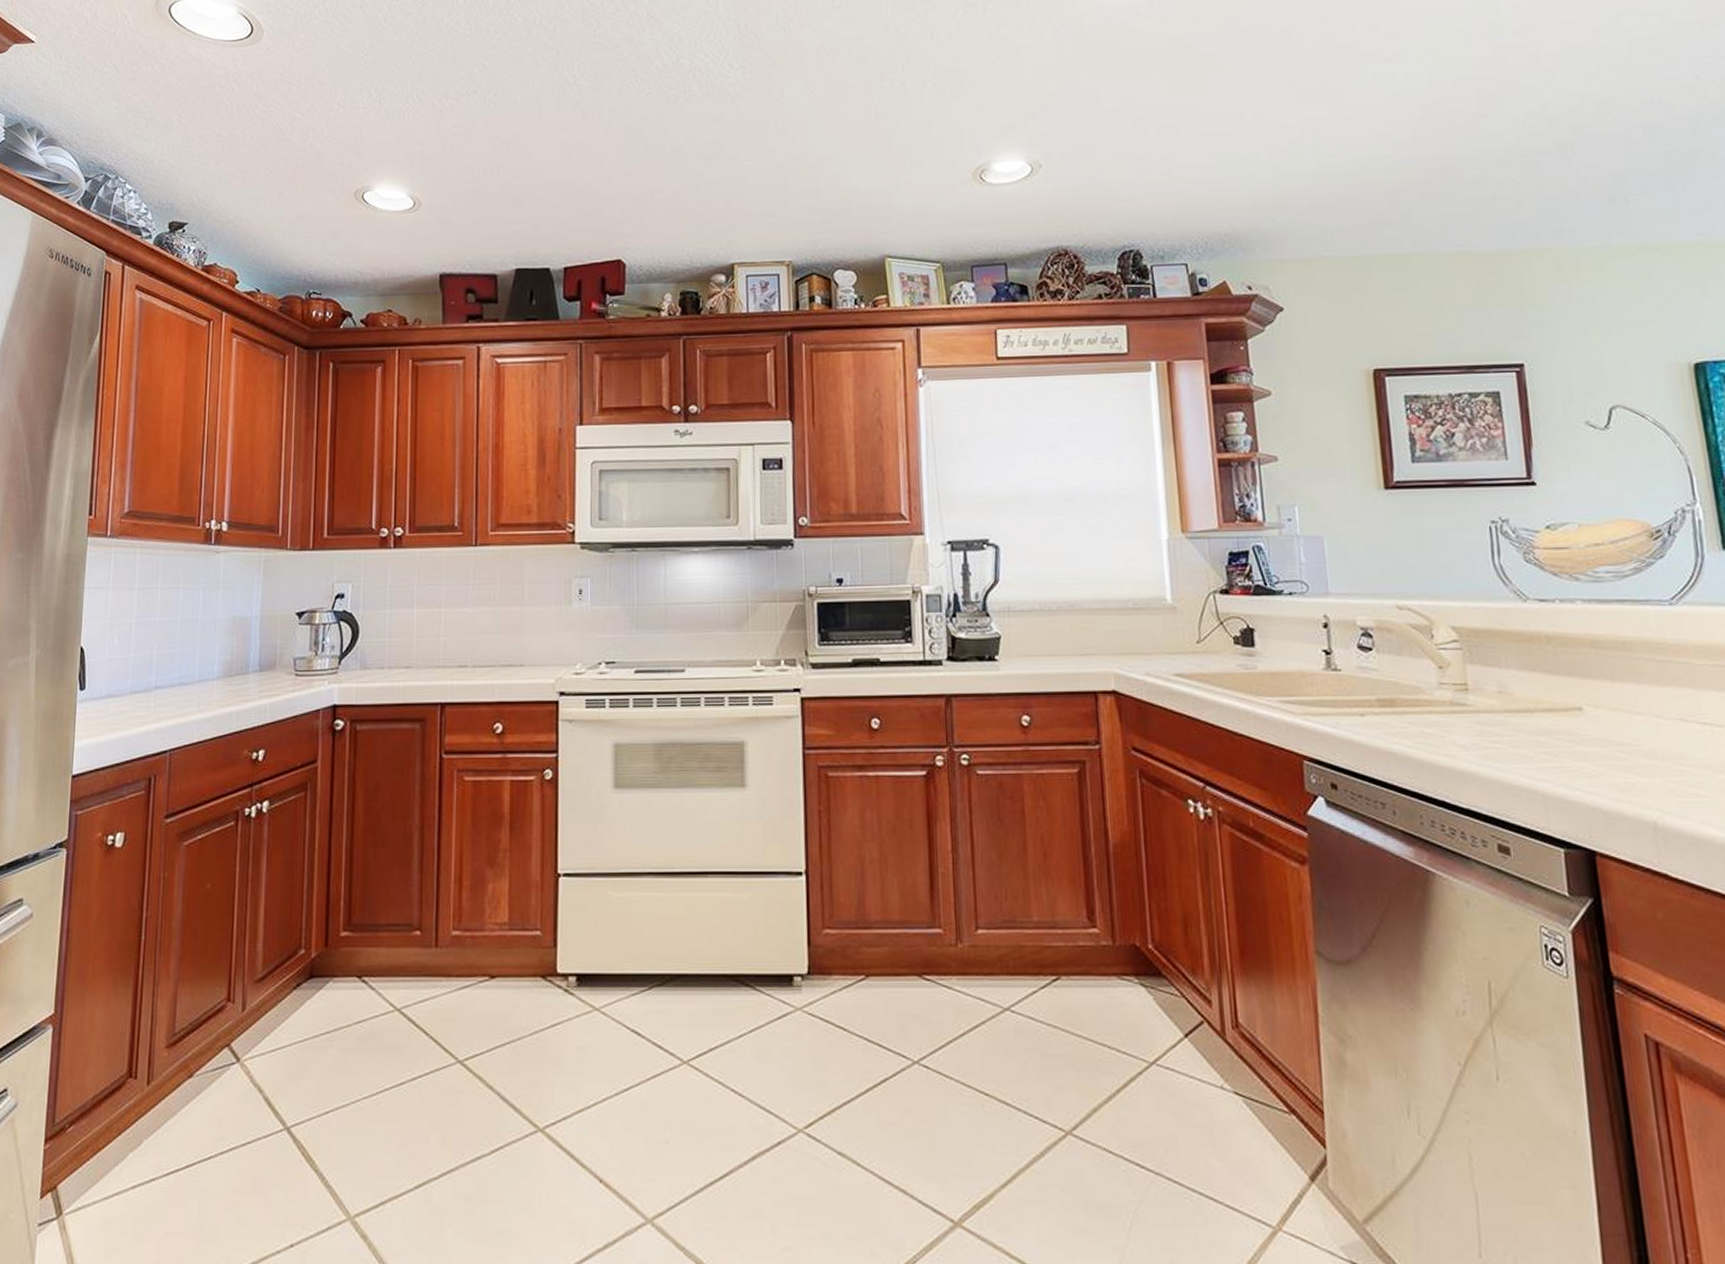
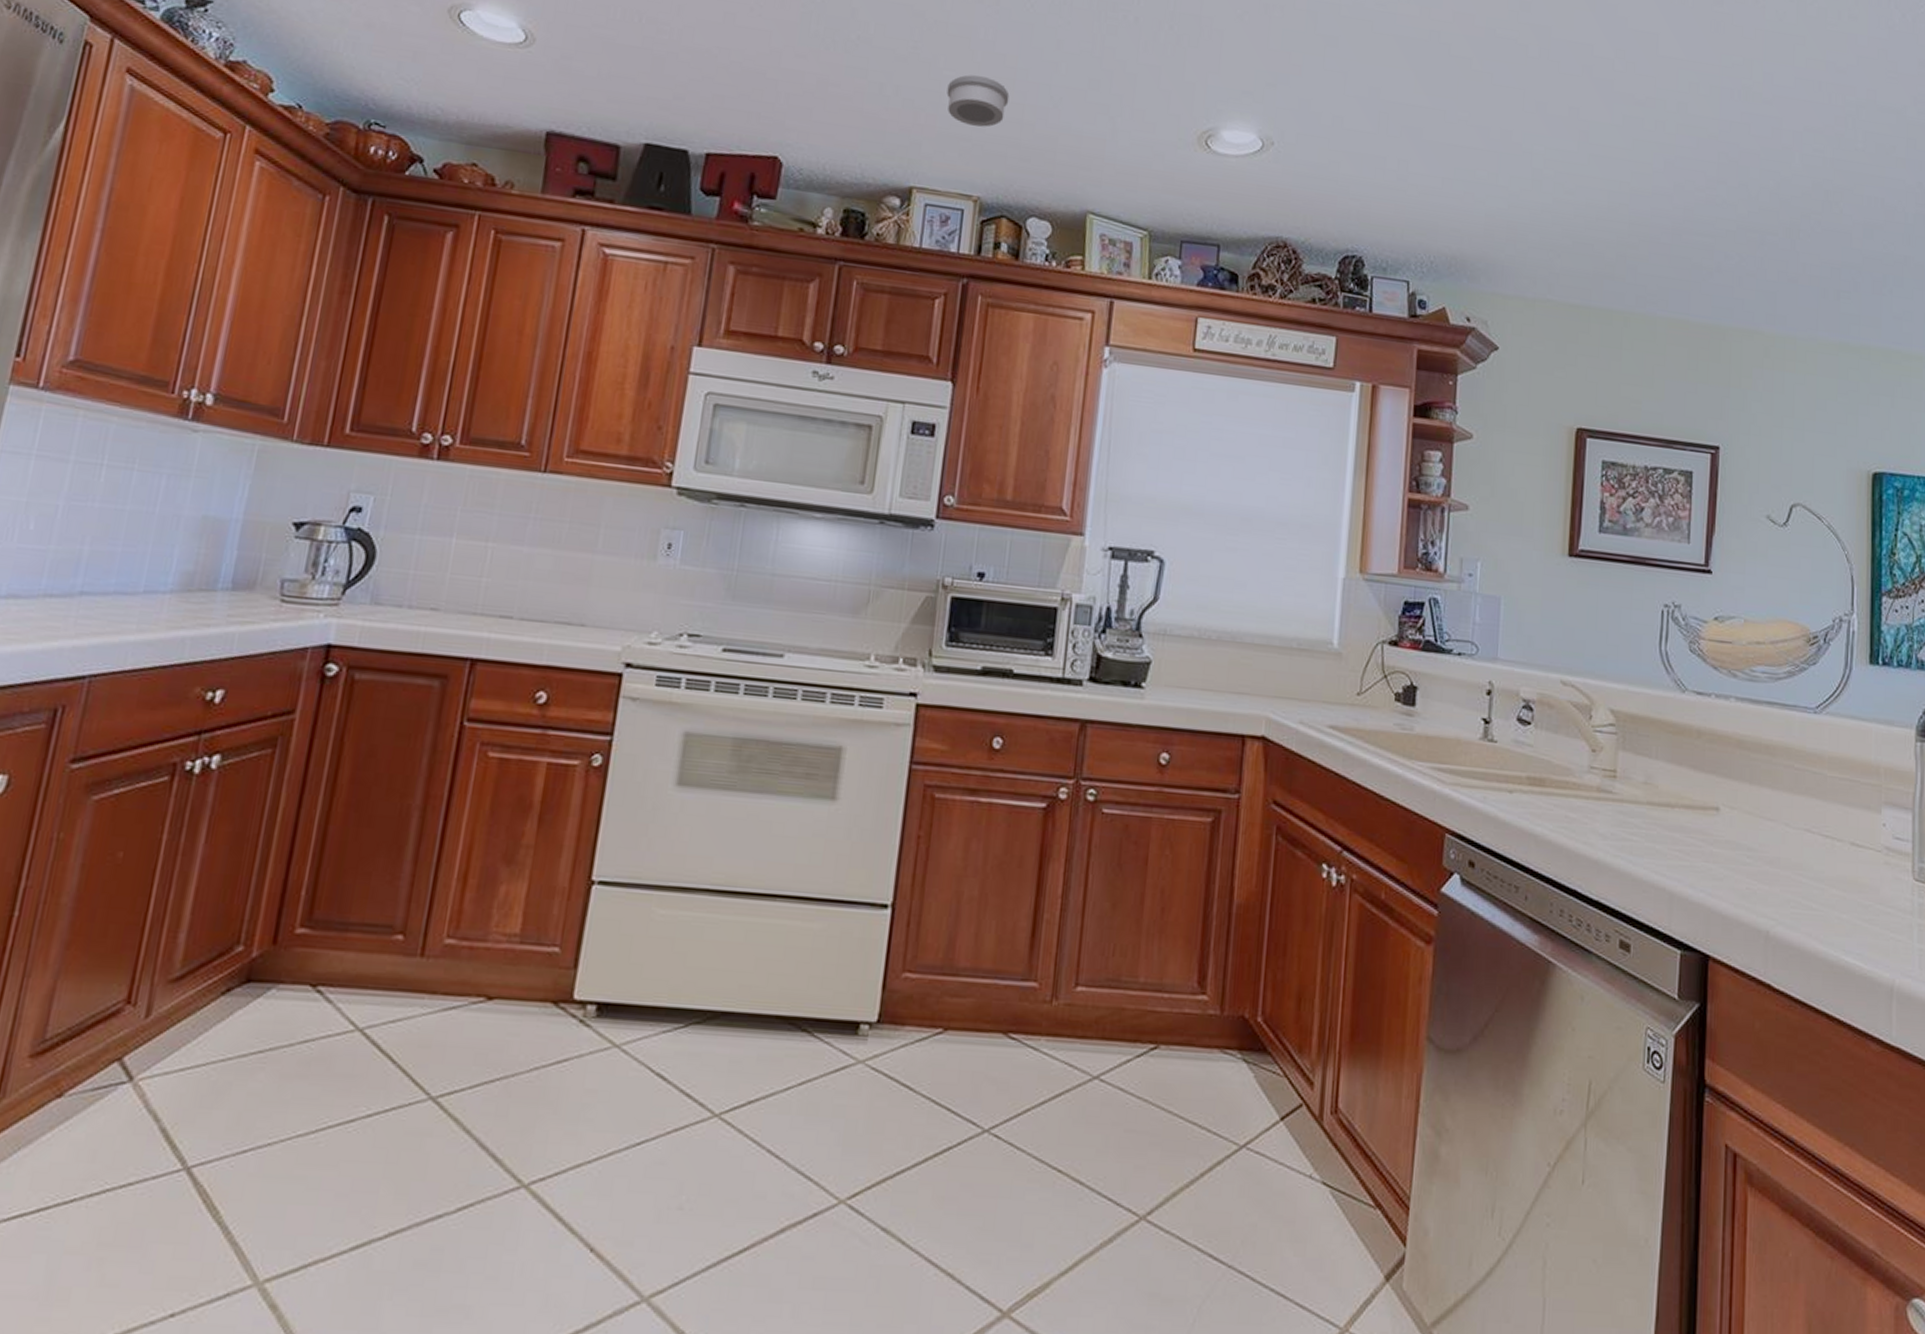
smoke detector: none [750,159,804,203] -> present [946,74,1010,127]

